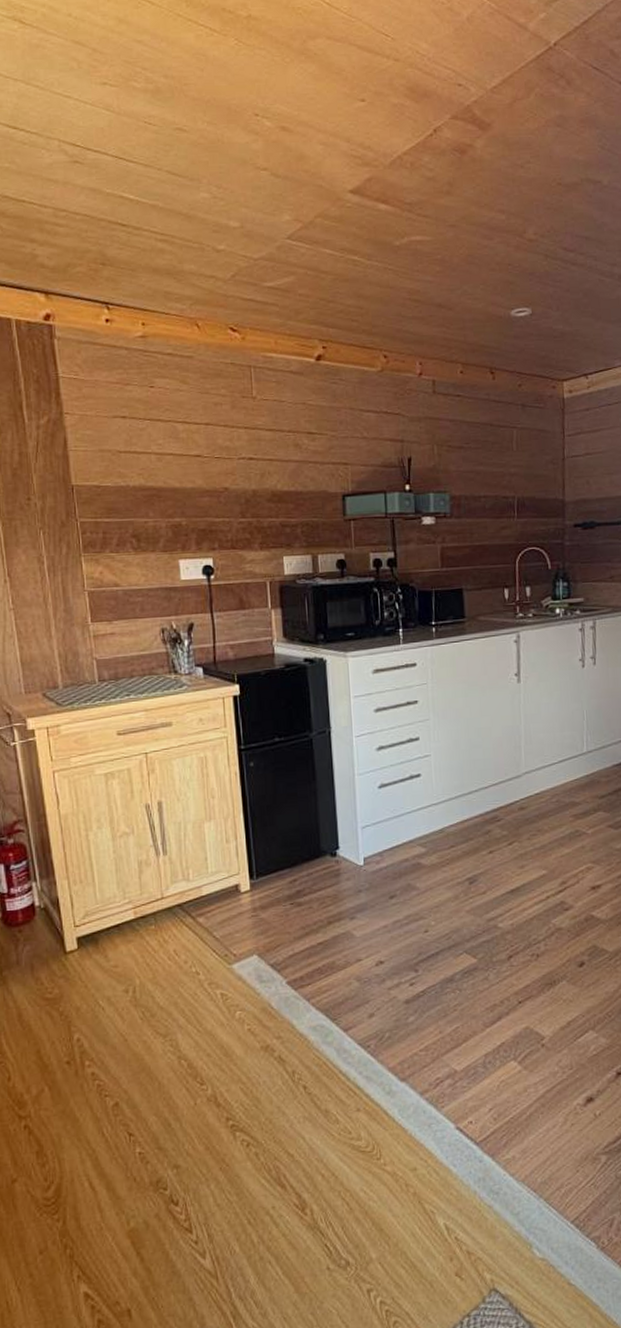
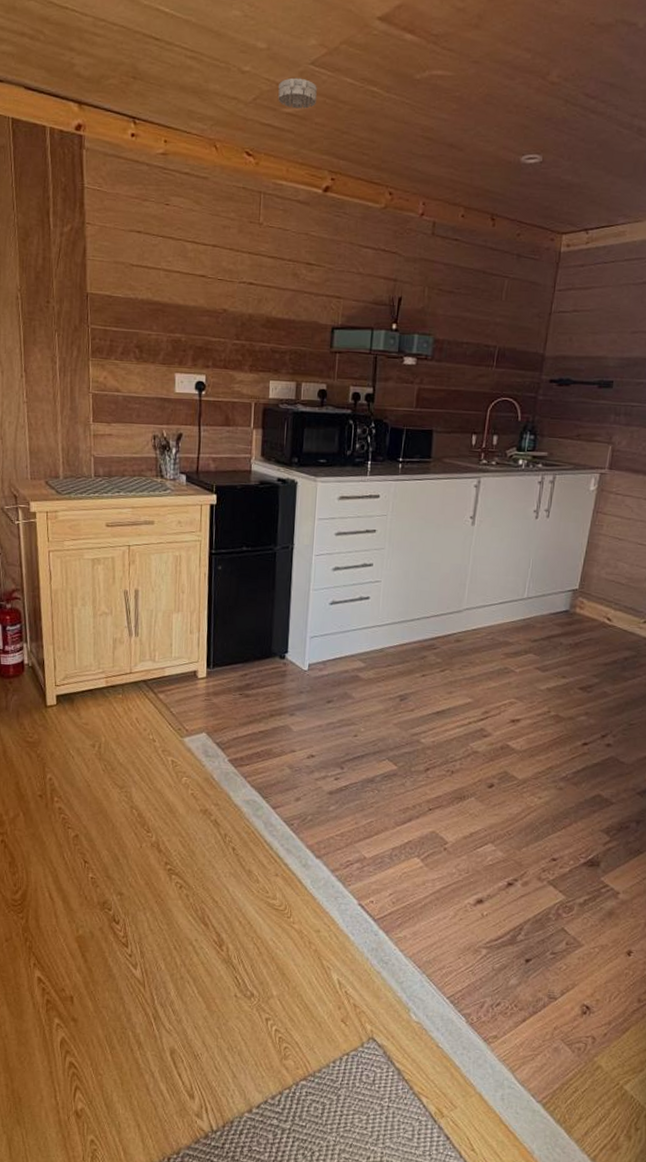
smoke detector: none [257,252,297,282] -> present [278,77,317,109]

